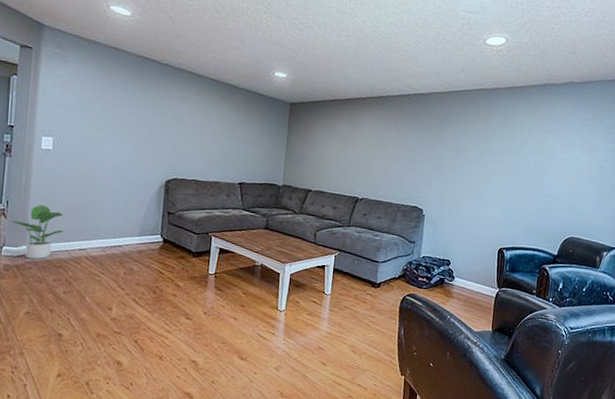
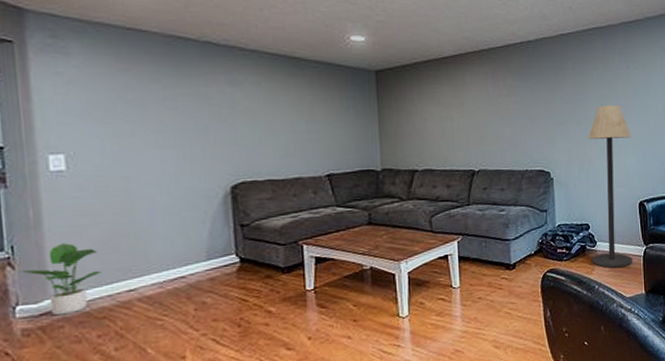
floor lamp: none [448,158,501,304] -> present [589,105,633,268]

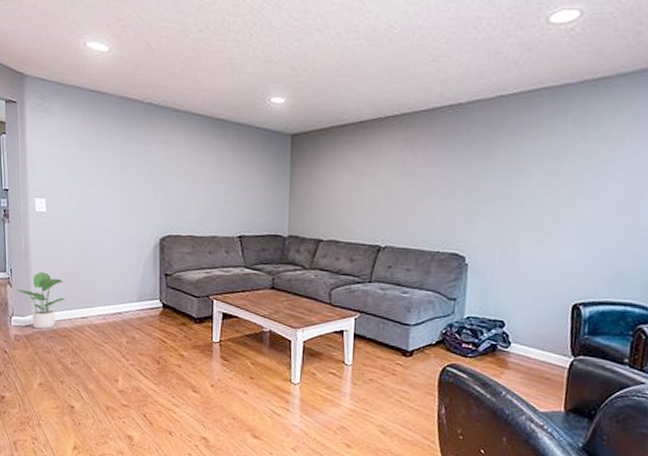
floor lamp: present [589,105,633,268] -> none [502,184,575,377]

